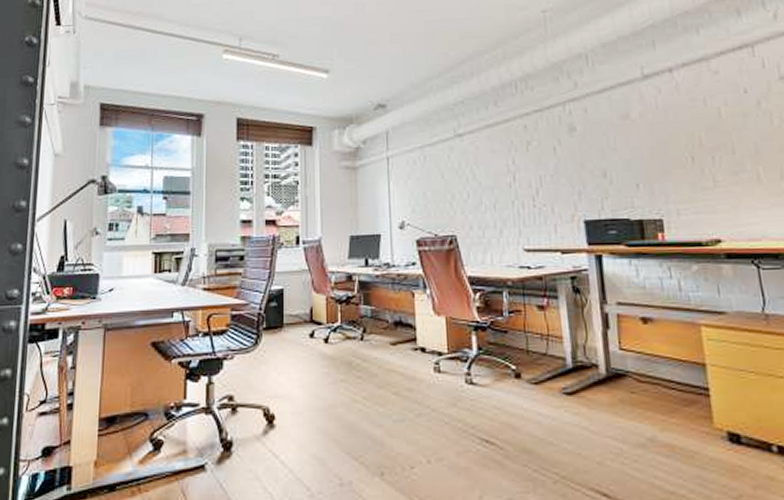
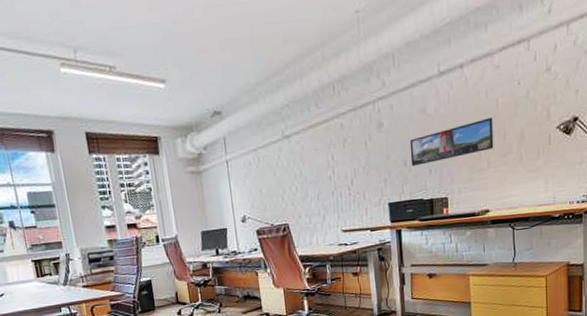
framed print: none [609,128,720,178] -> present [409,117,494,166]

